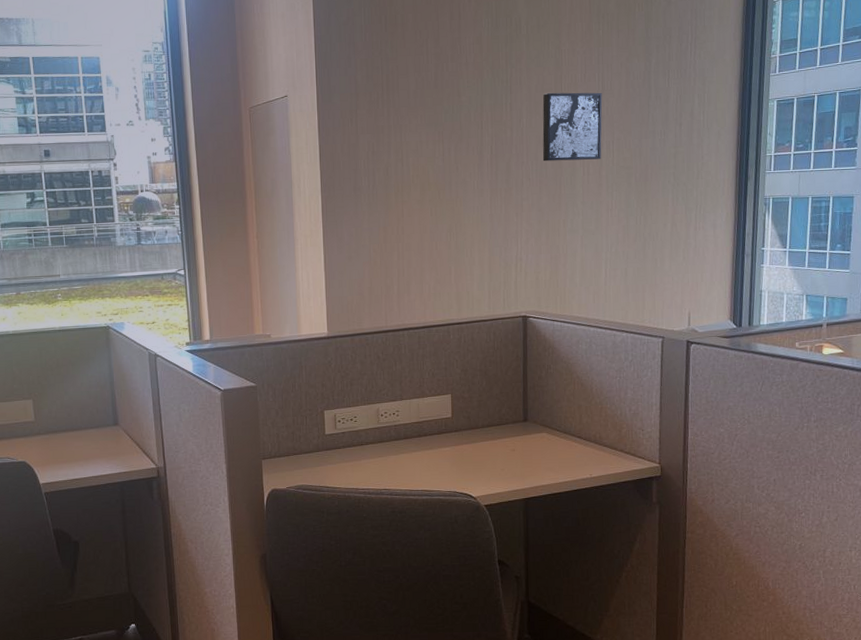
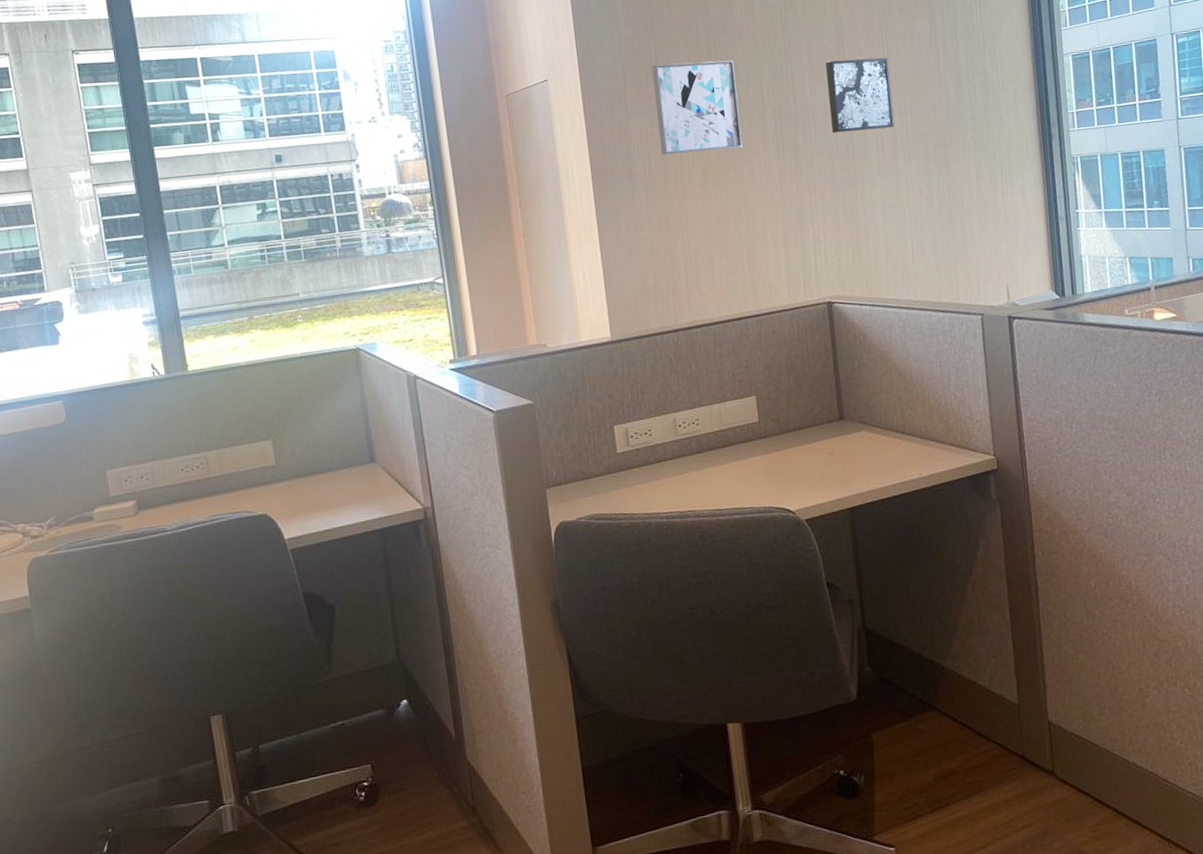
wall art: none [383,87,460,172] -> present [652,60,743,155]

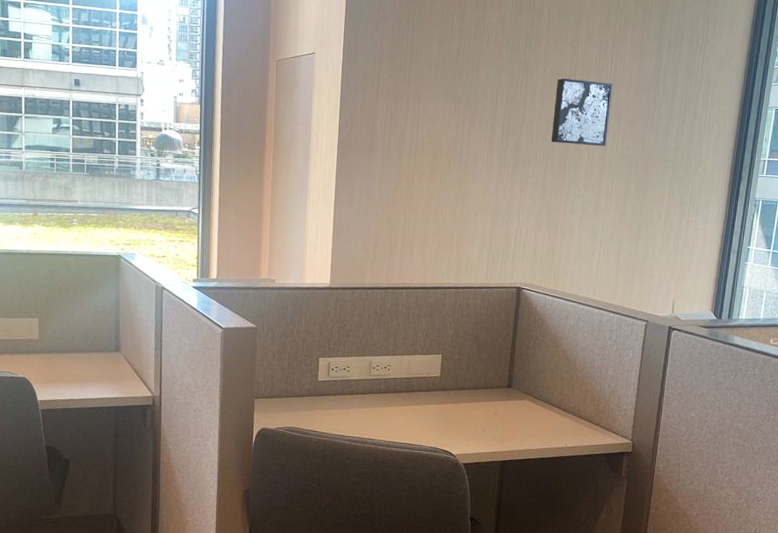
wall art: present [652,60,743,155] -> none [400,55,478,141]

